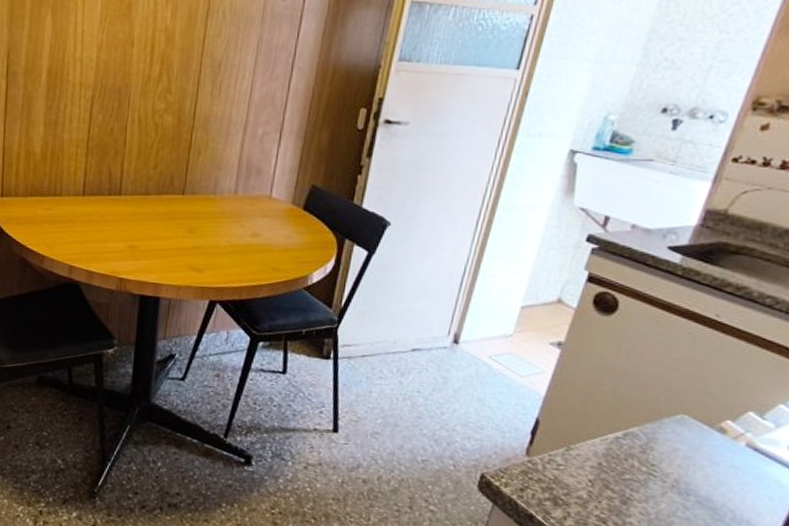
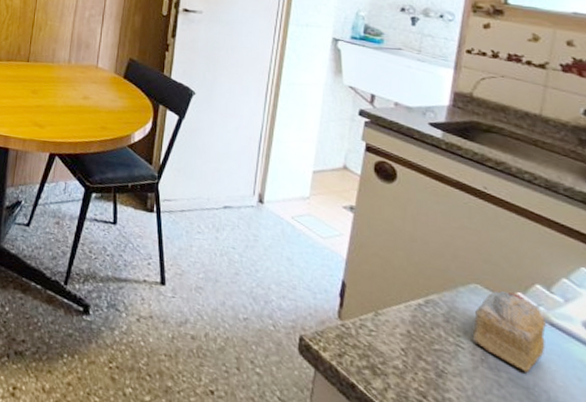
cake slice: none [665,420,750,495] -> present [471,291,547,373]

